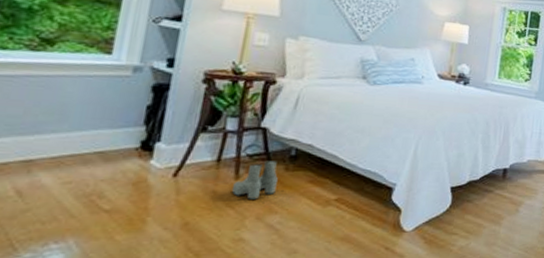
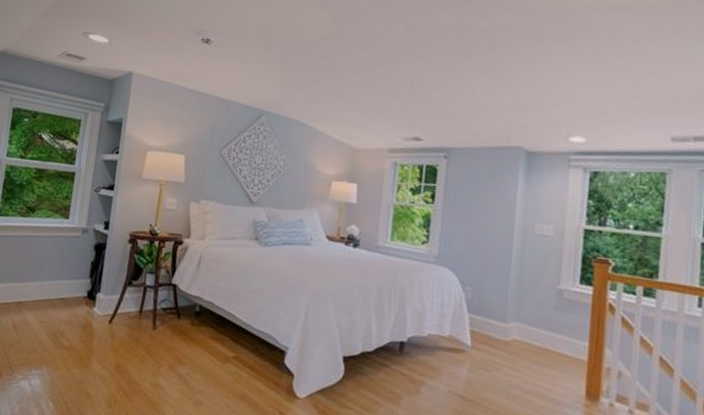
boots: present [231,160,278,200] -> none [150,314,186,350]

